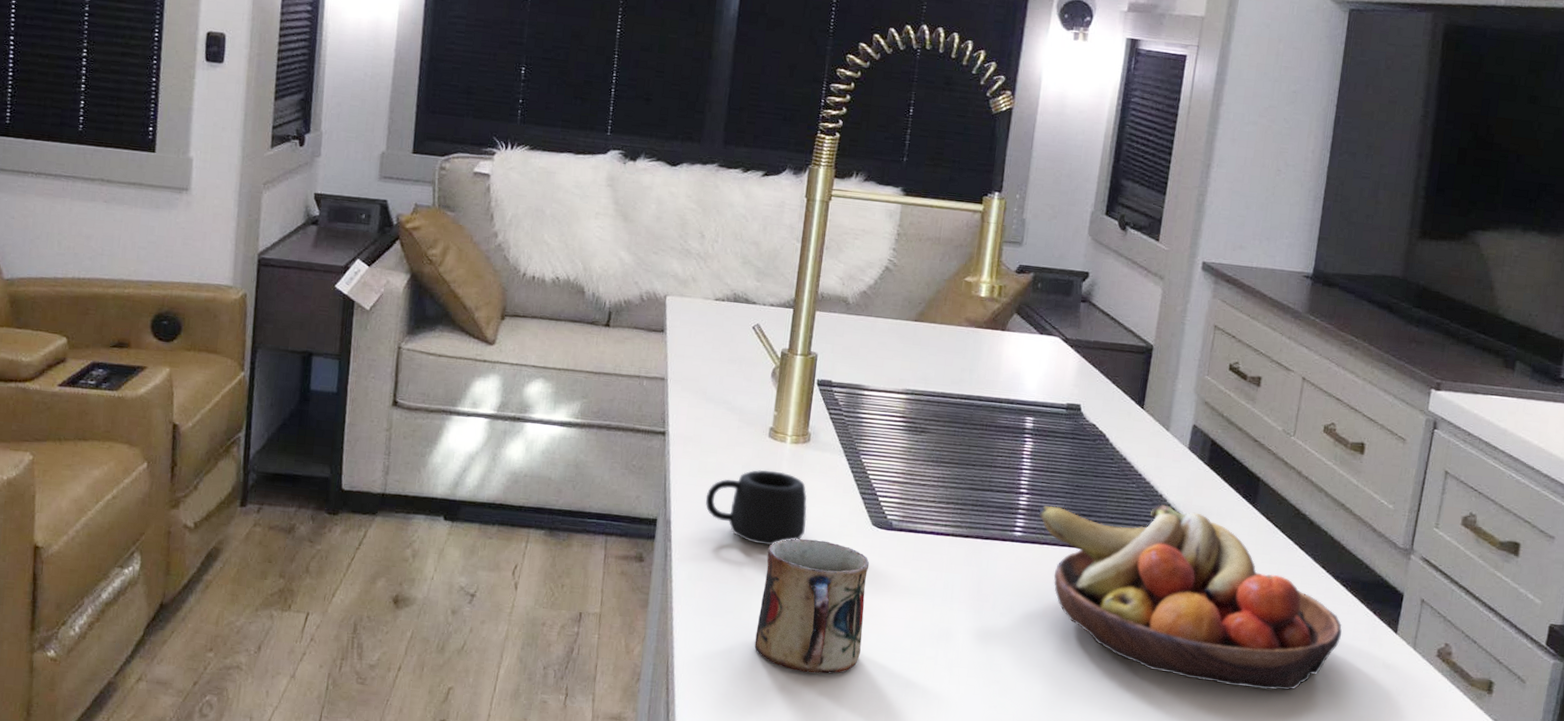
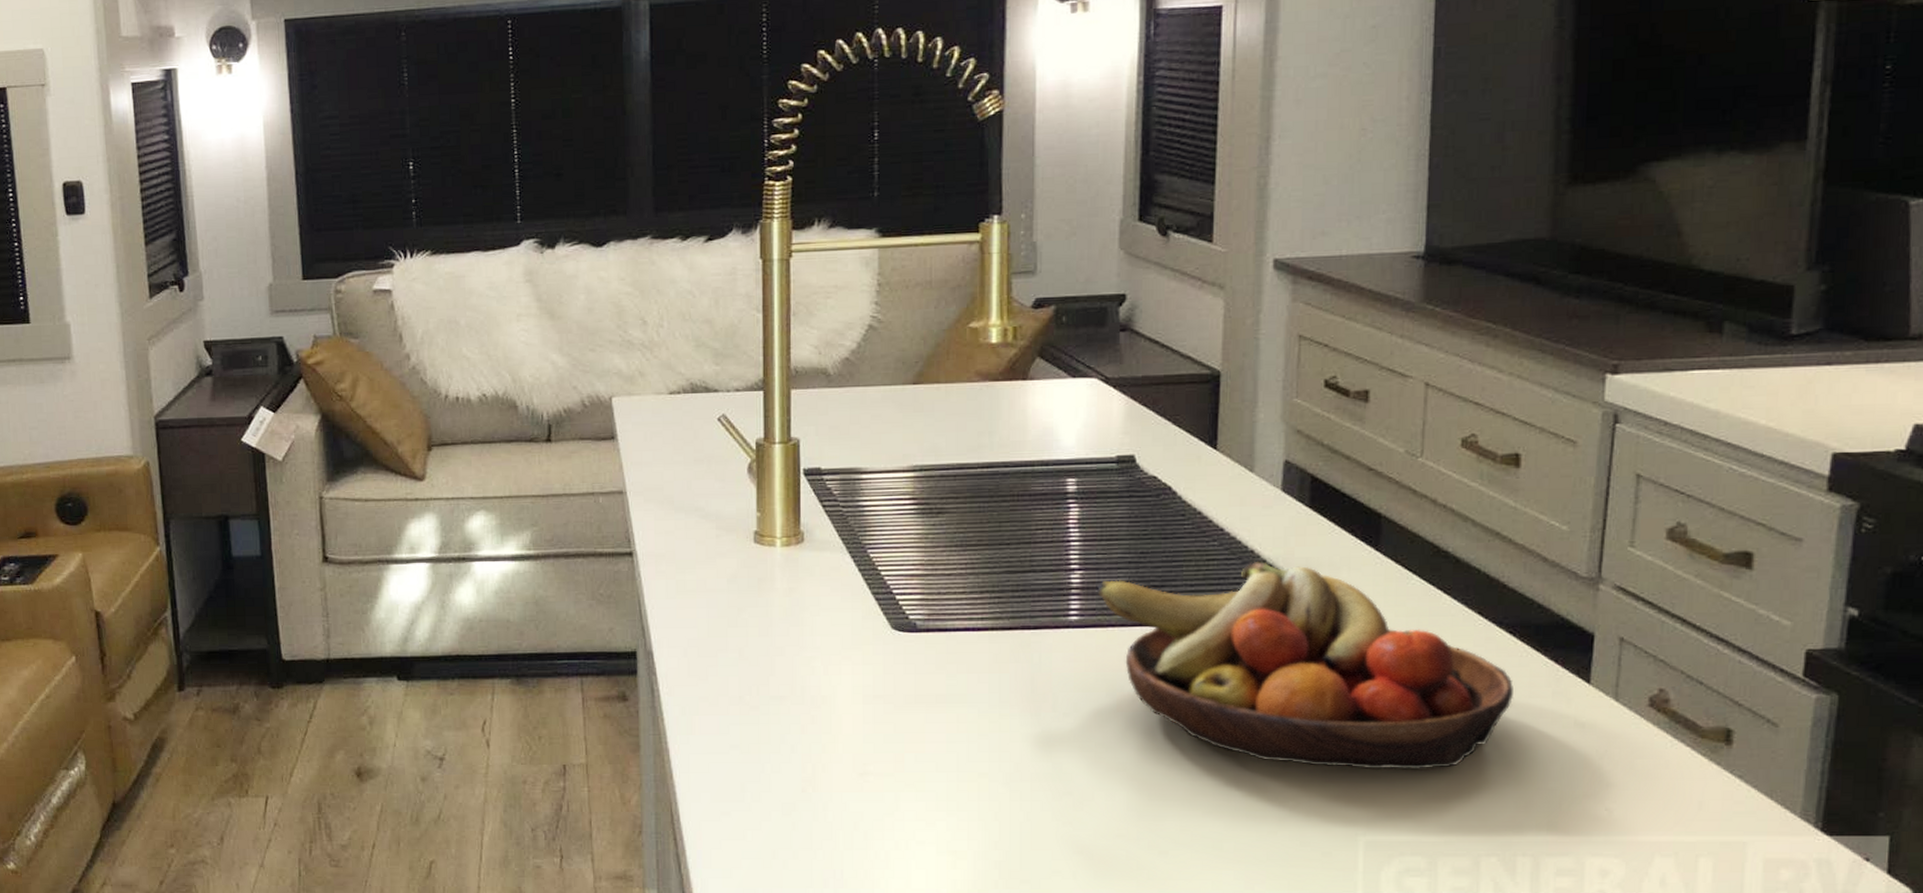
mug: present [705,469,807,546] -> none [689,580,813,666]
mug: present [754,538,870,674] -> none [769,653,897,806]

